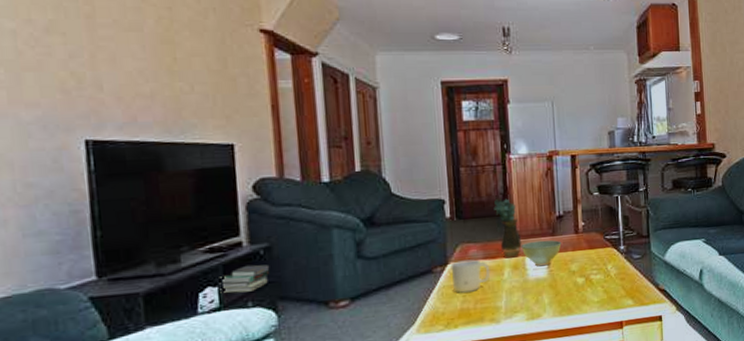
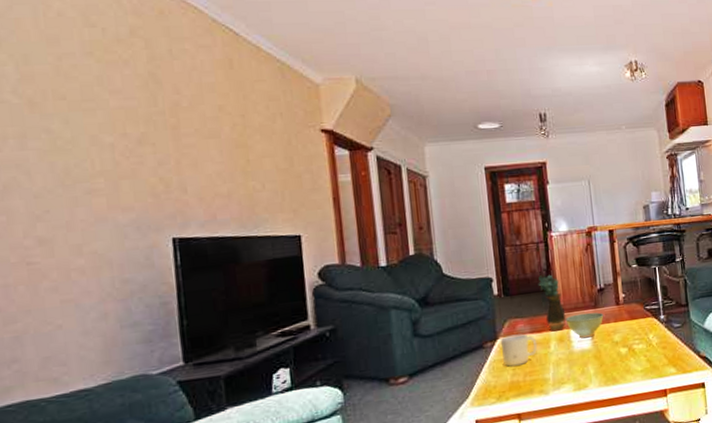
books: present [219,264,270,293] -> none [290,345,336,374]

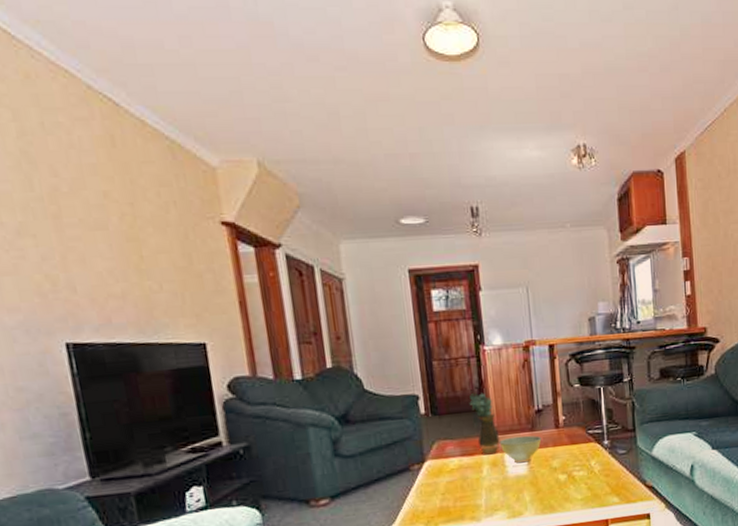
mug: present [500,333,538,367] -> none [428,456,470,491]

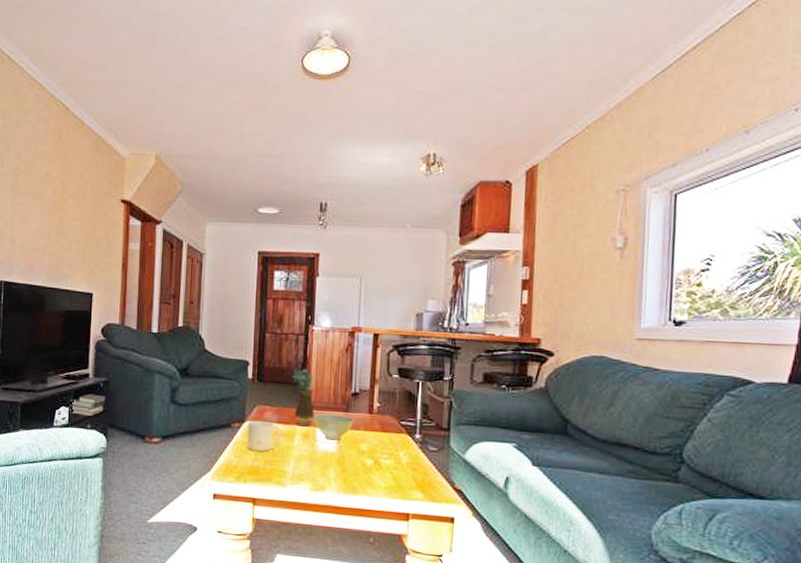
books: none [203,464,251,492] -> present [70,393,106,416]
mug: none [428,456,470,491] -> present [247,420,282,453]

